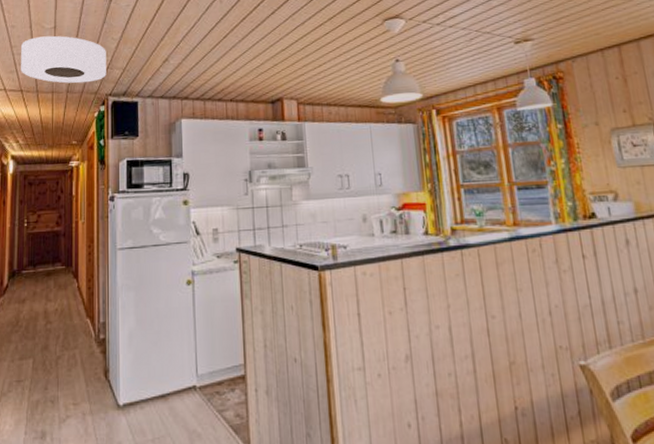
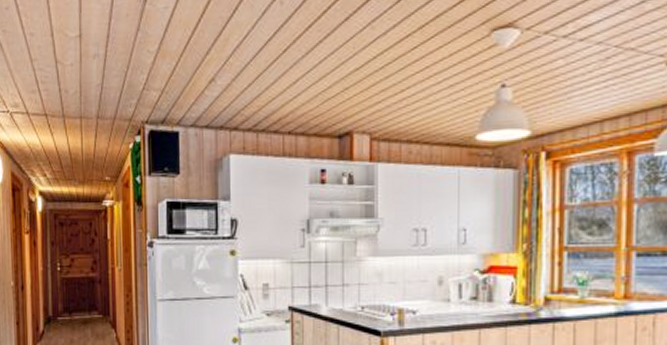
ceiling light: present [21,35,106,84] -> none [43,46,142,108]

